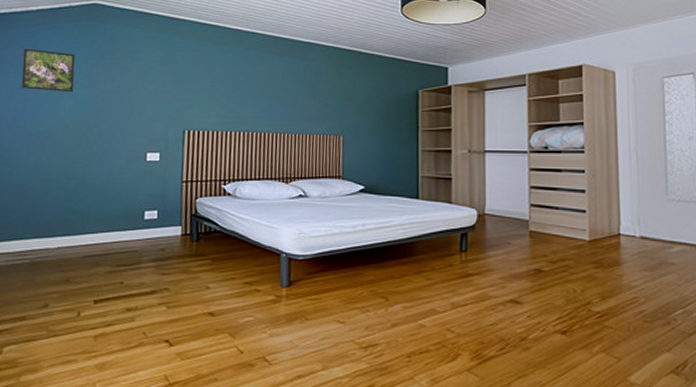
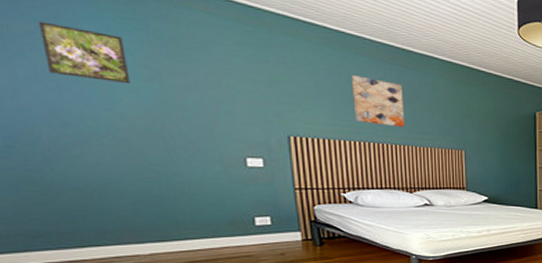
wall art: none [242,68,288,115] -> present [351,75,405,127]

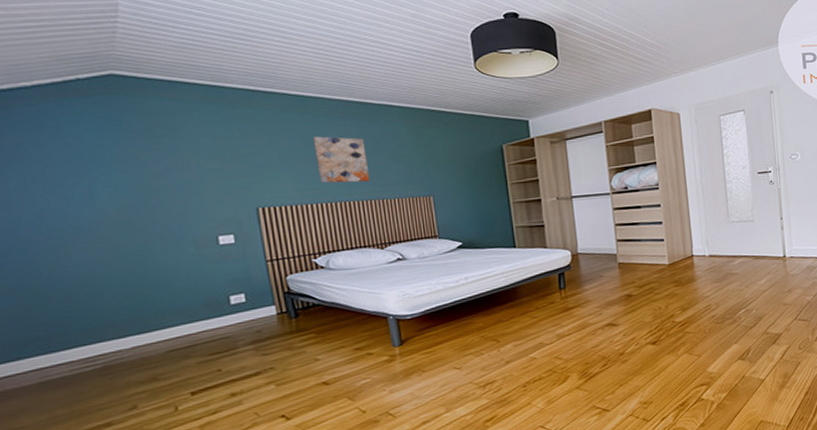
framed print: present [38,21,131,85] -> none [26,132,108,181]

